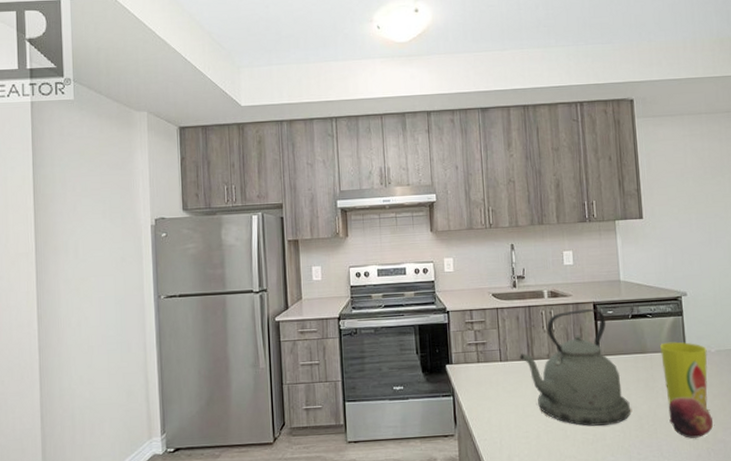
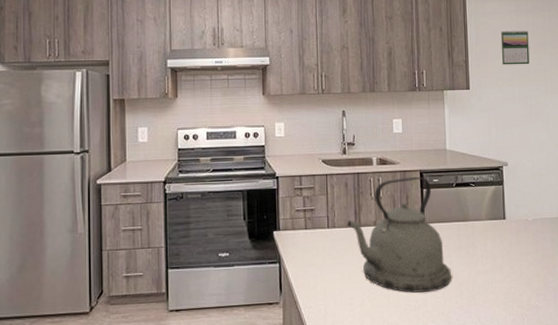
cup: present [660,341,708,409] -> none [482,210,525,275]
fruit: present [668,397,713,439] -> none [487,264,527,305]
calendar: none [674,155,707,192] -> present [500,30,530,65]

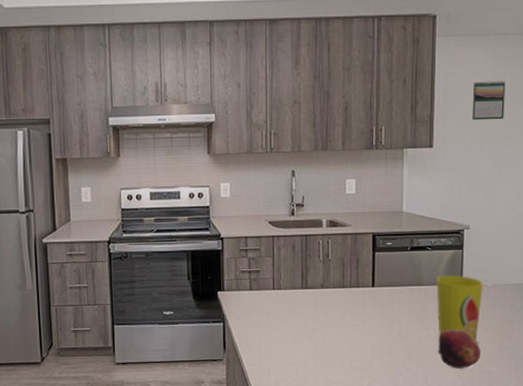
kettle: present [347,176,452,293] -> none [293,239,401,355]
cup: none [482,210,525,275] -> present [436,275,483,341]
fruit: none [487,264,527,305] -> present [438,329,480,369]

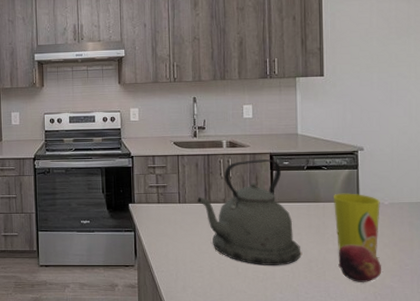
kettle: none [293,239,401,355] -> present [197,158,302,265]
calendar: present [471,81,506,121] -> none [359,16,391,52]

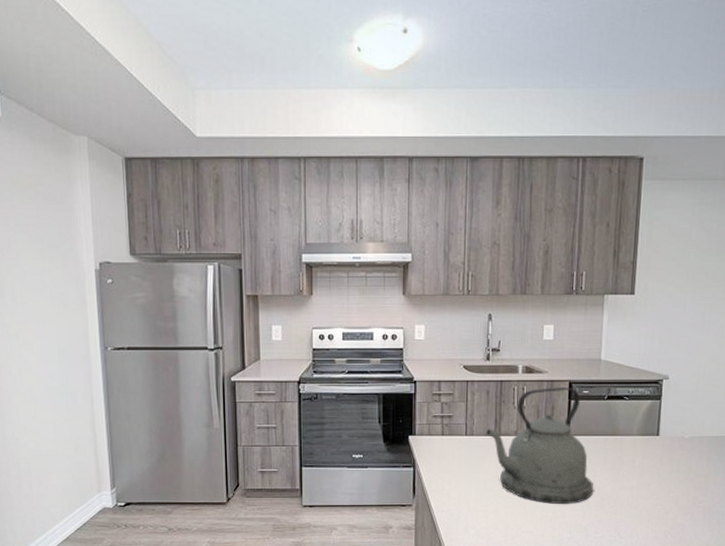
cup: present [334,193,380,256] -> none [632,426,681,493]
fruit: present [338,244,381,283] -> none [631,481,675,522]

